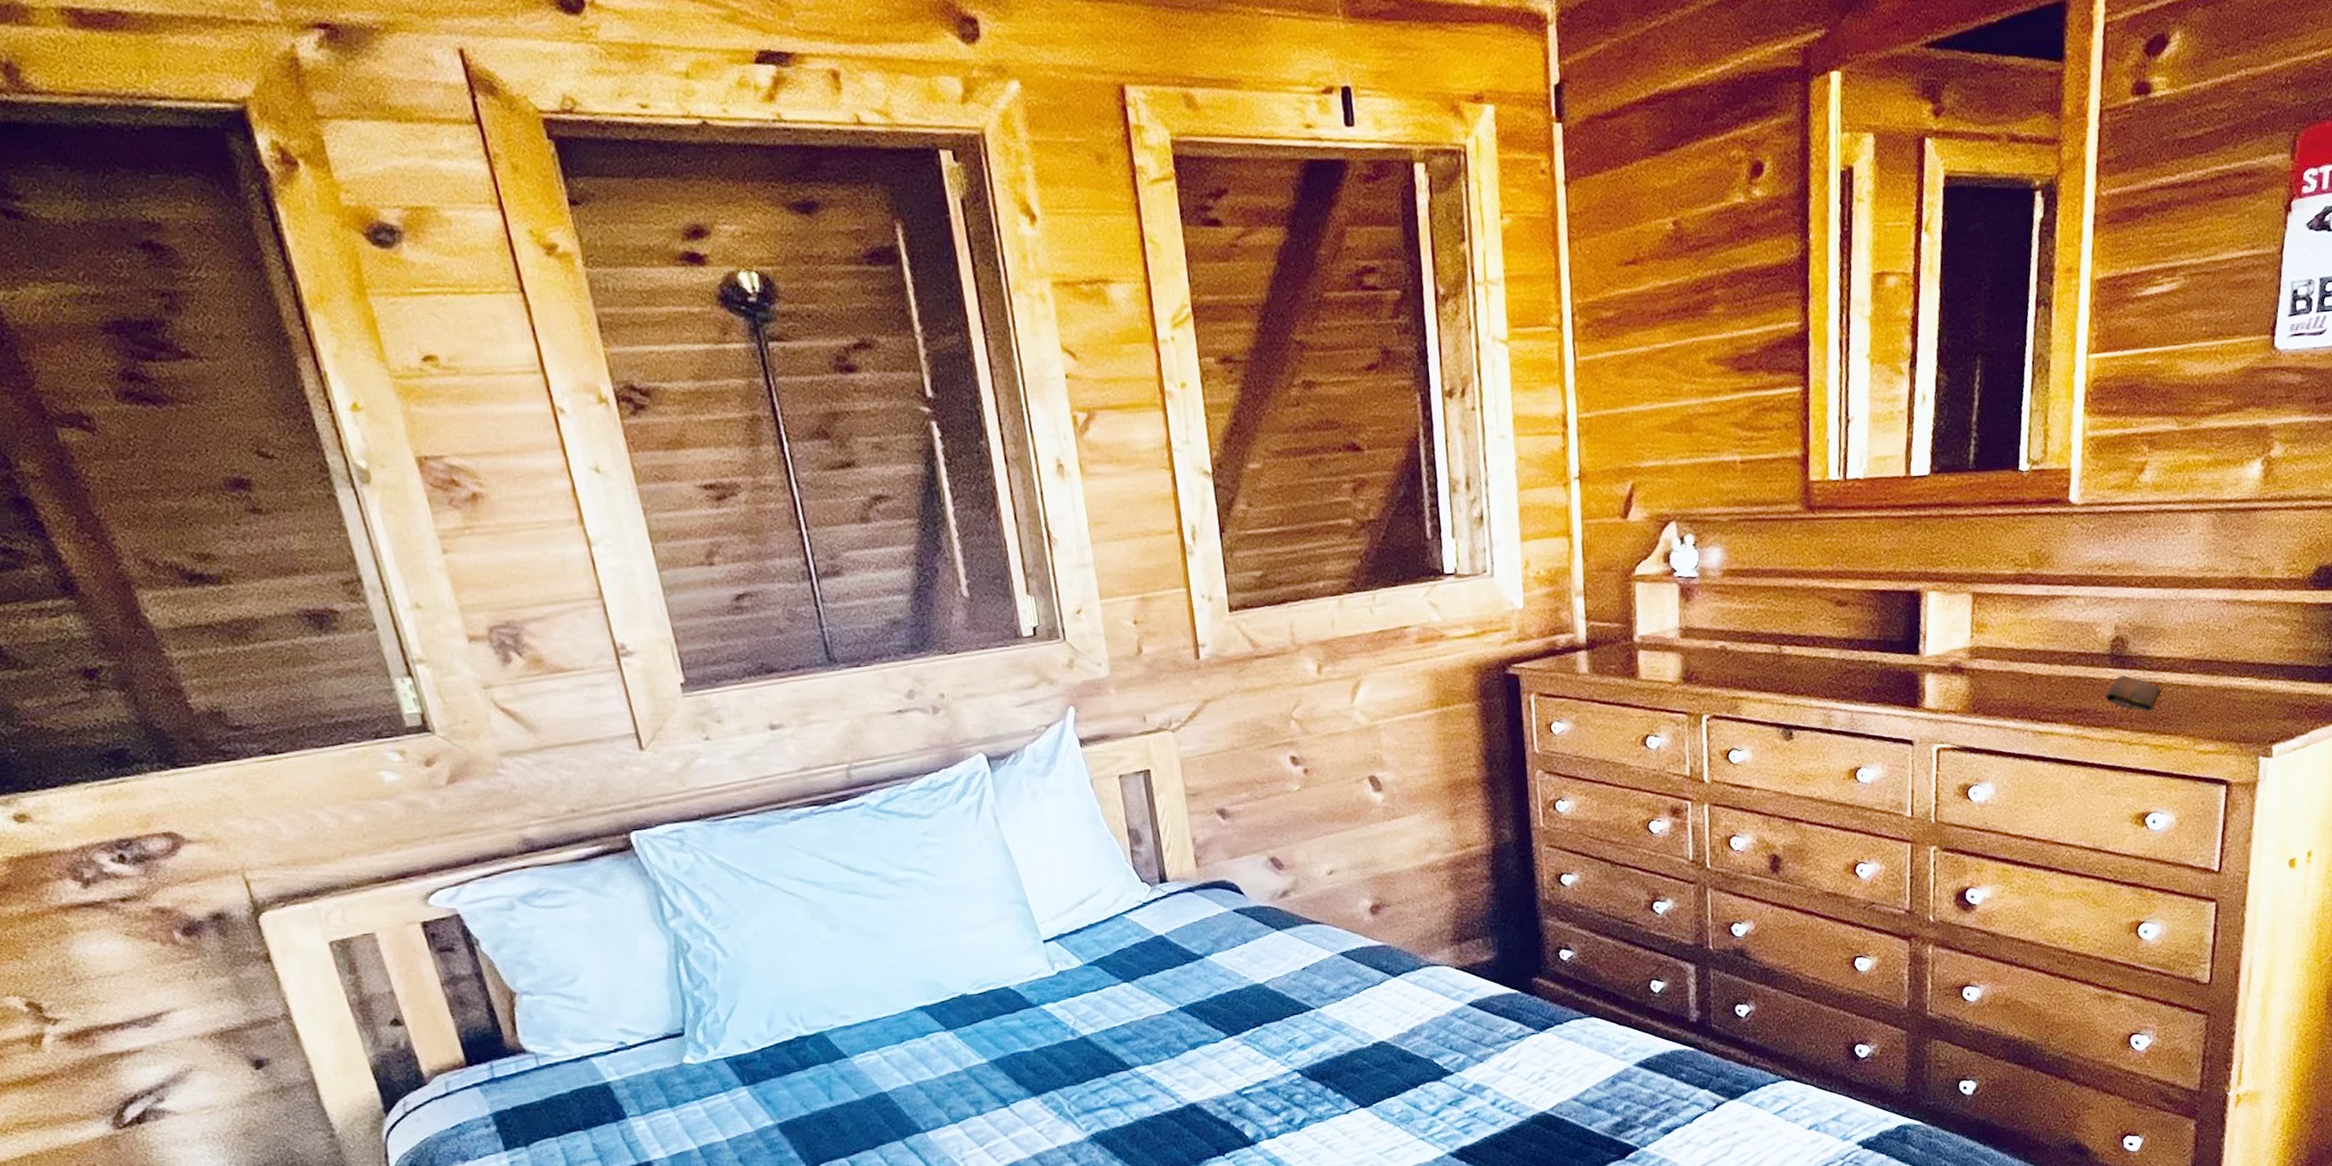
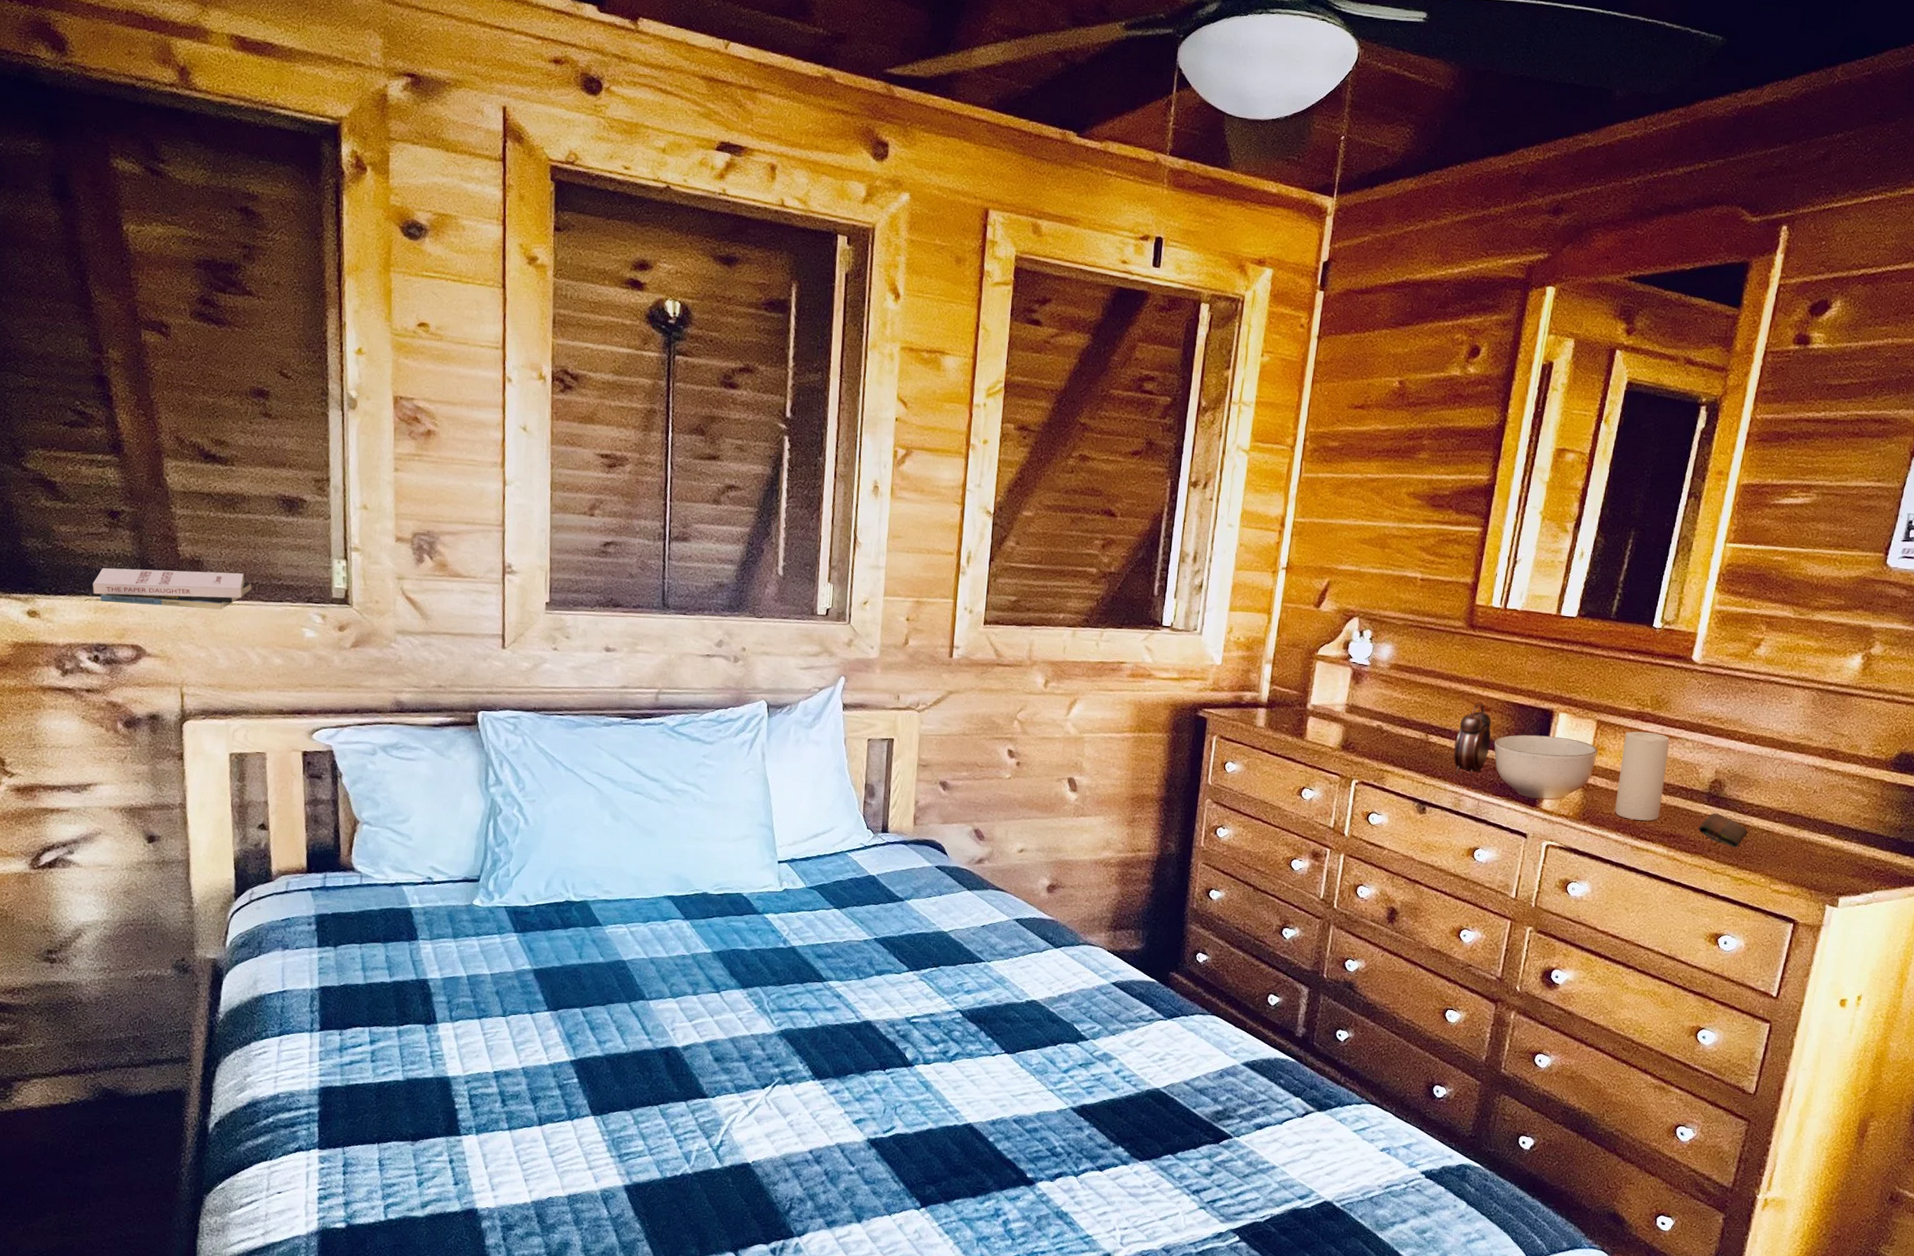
books: none [88,717,300,787] -> present [92,568,252,610]
alarm clock: none [1812,597,1855,687] -> present [1453,702,1492,776]
bowl: none [1858,620,1979,699] -> present [1494,734,1599,801]
candle: none [2006,595,2060,702] -> present [1615,731,1670,821]

